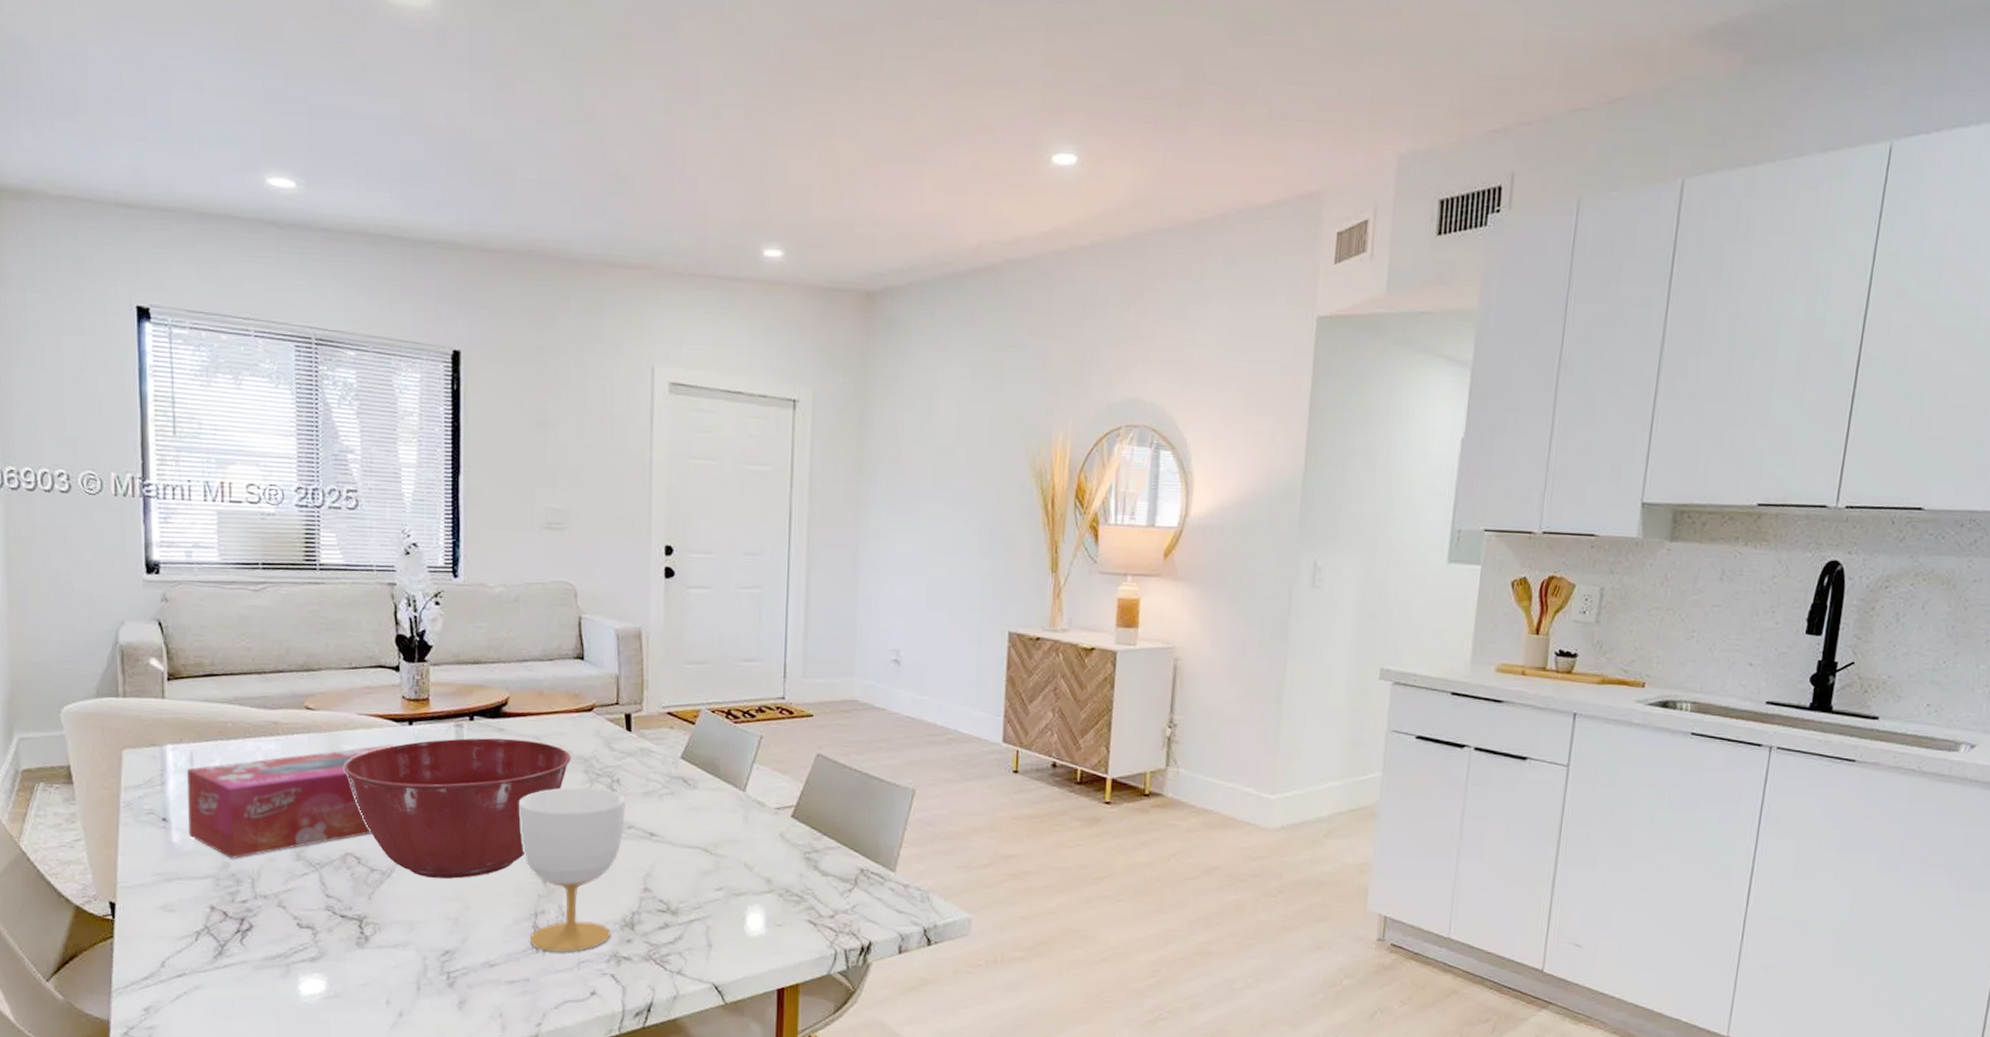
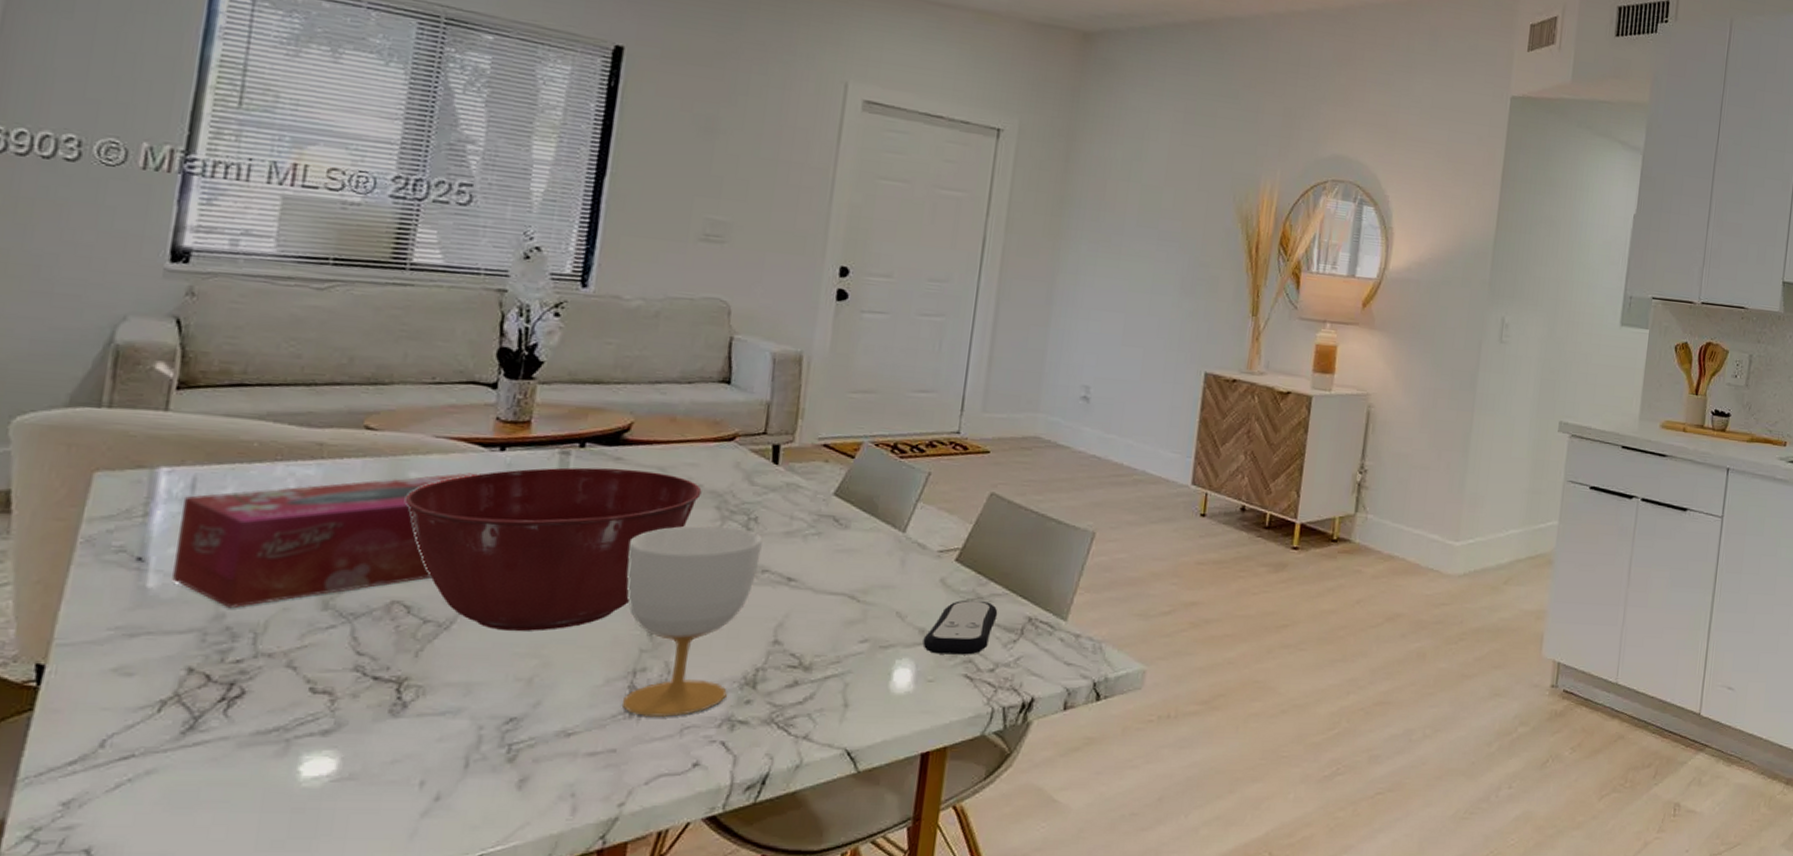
remote control: none [770,853,833,903] -> present [923,600,998,655]

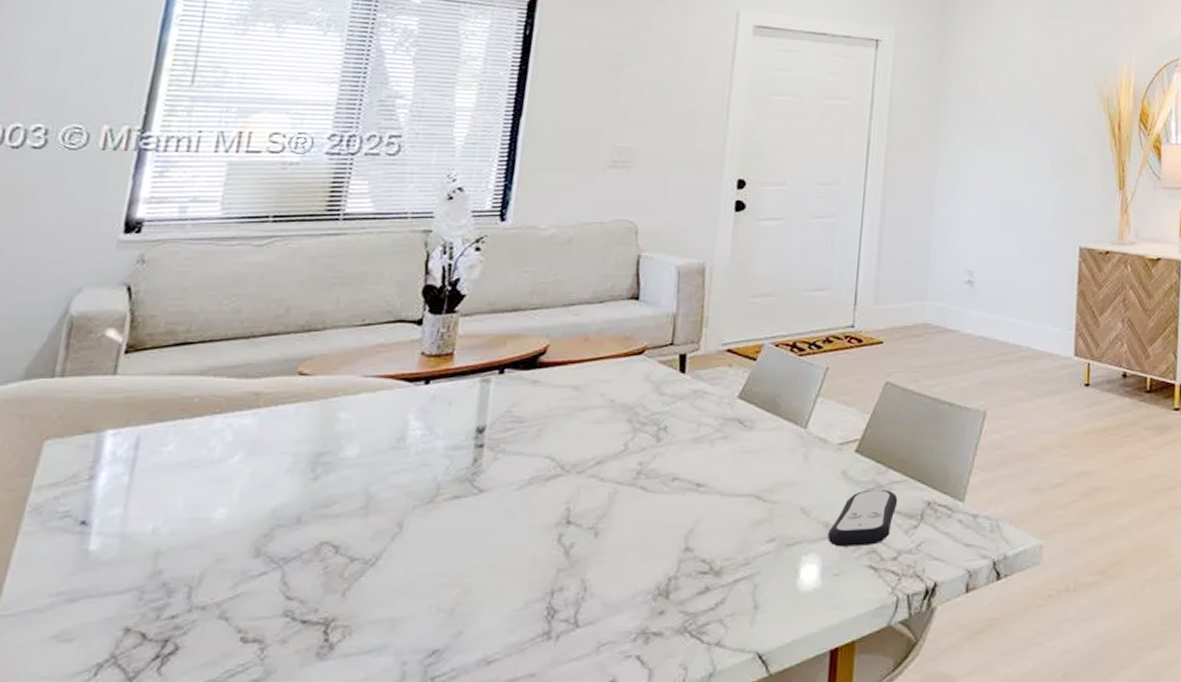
tissue box: present [172,472,479,609] -> none [113,407,405,565]
mixing bowl: present [404,467,702,631] -> none [334,390,614,562]
cup: present [623,525,763,718] -> none [541,438,672,638]

